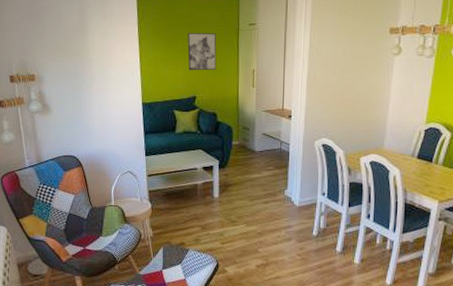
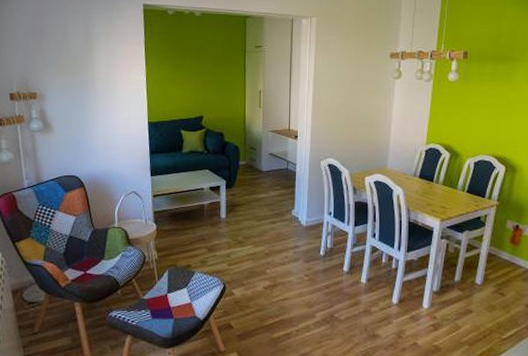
wall art: present [187,32,217,71] -> none [195,53,224,91]

